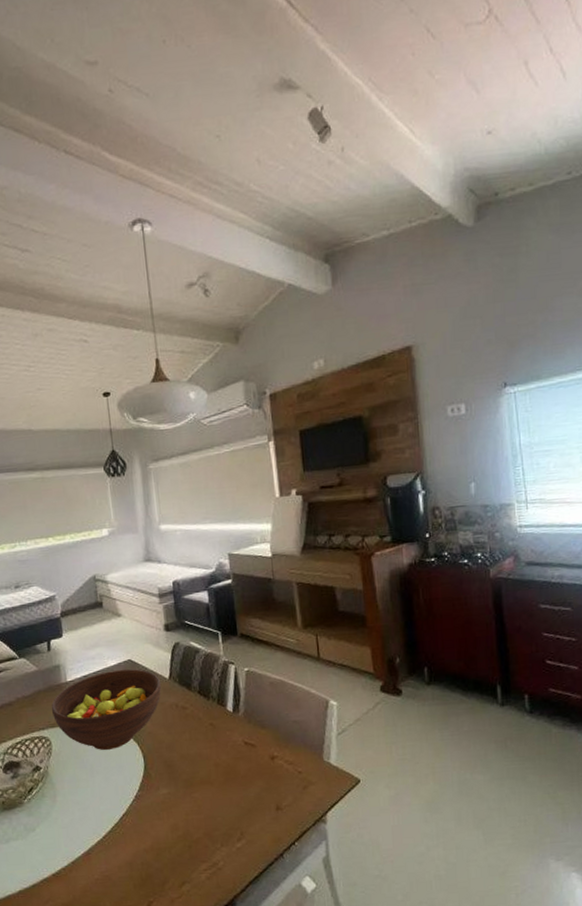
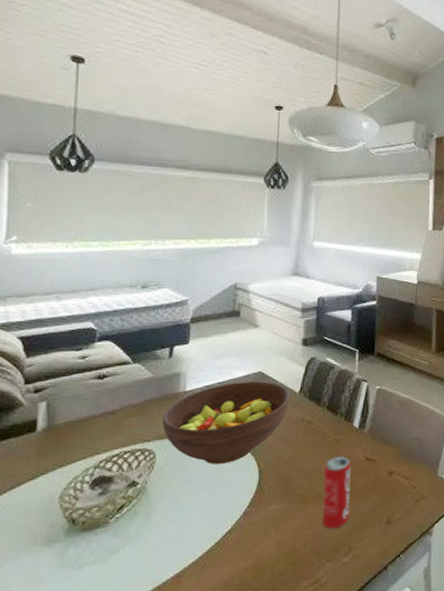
beverage can: none [205,741,236,814] -> present [322,456,351,529]

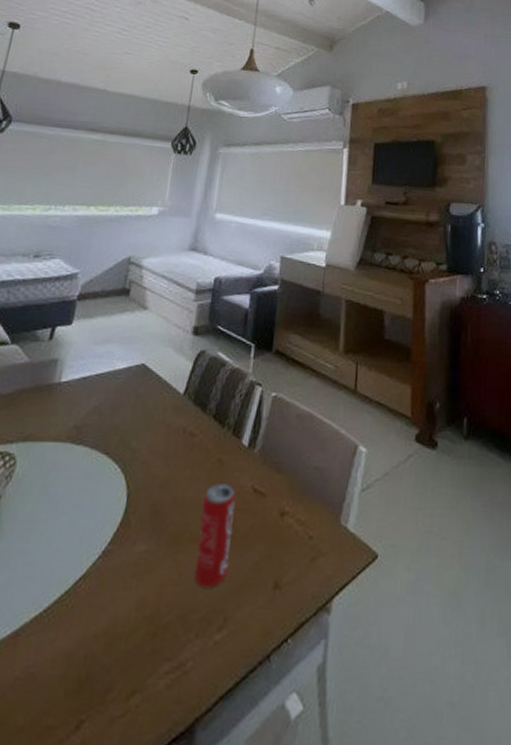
fruit bowl: present [161,381,290,464] -> none [29,374,174,480]

